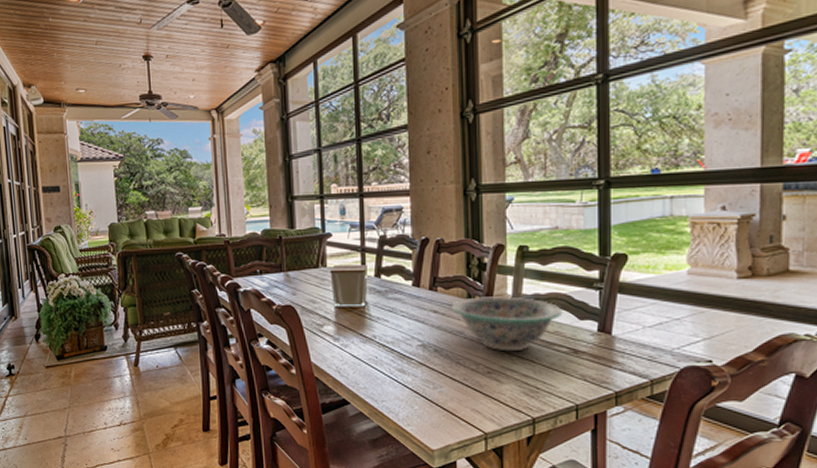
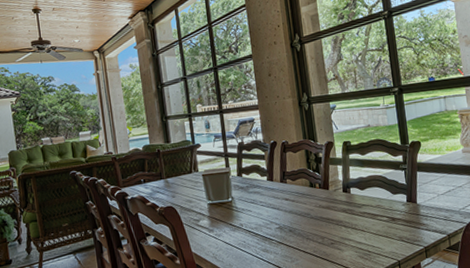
decorative bowl: present [452,296,563,352] -> none [299,181,381,225]

